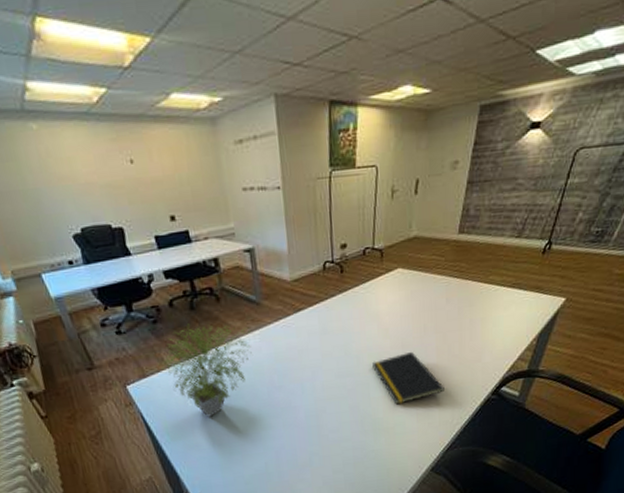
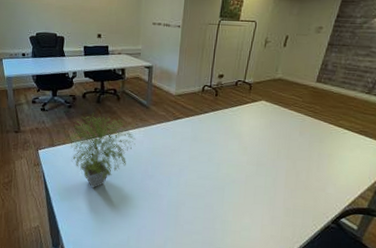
notepad: present [372,351,444,405] -> none [229,169,289,213]

